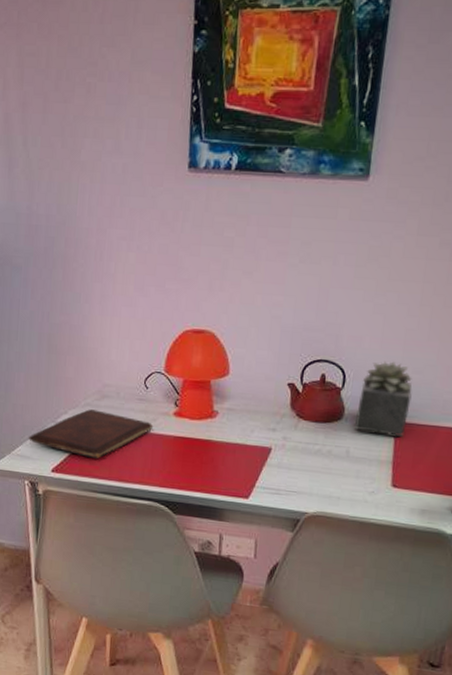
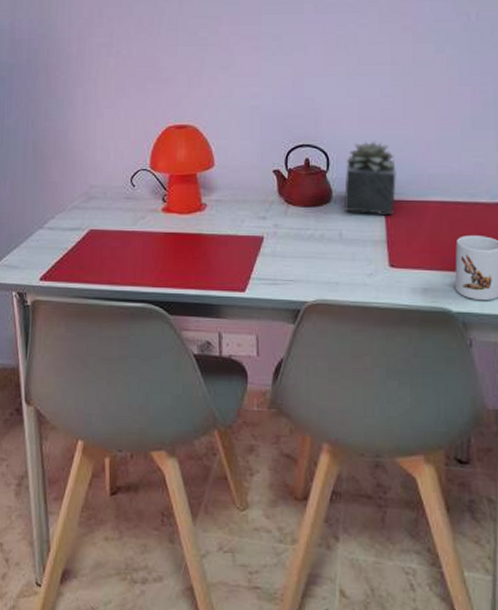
book: present [29,409,153,459] -> none [16,212,141,262]

